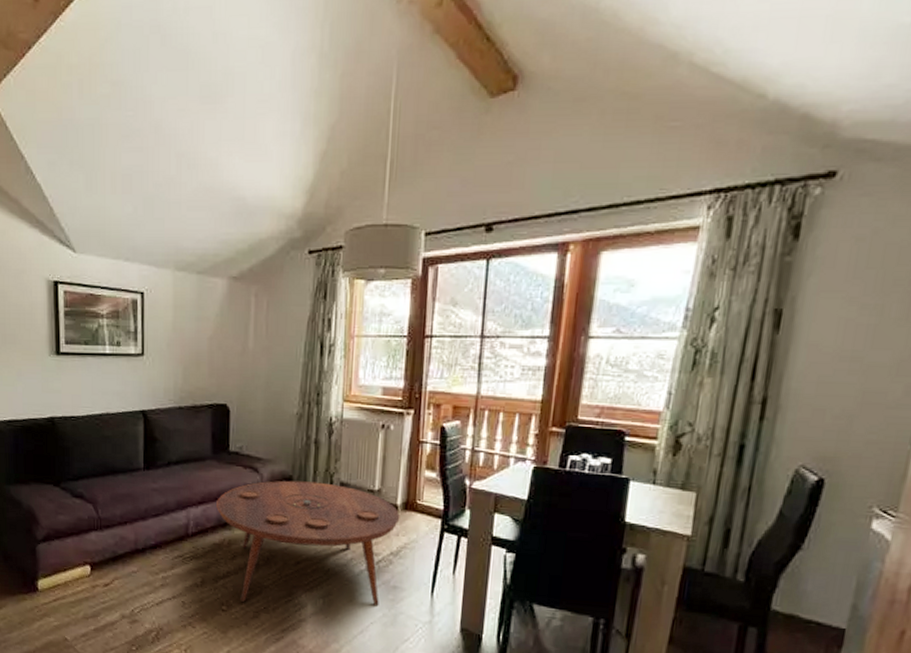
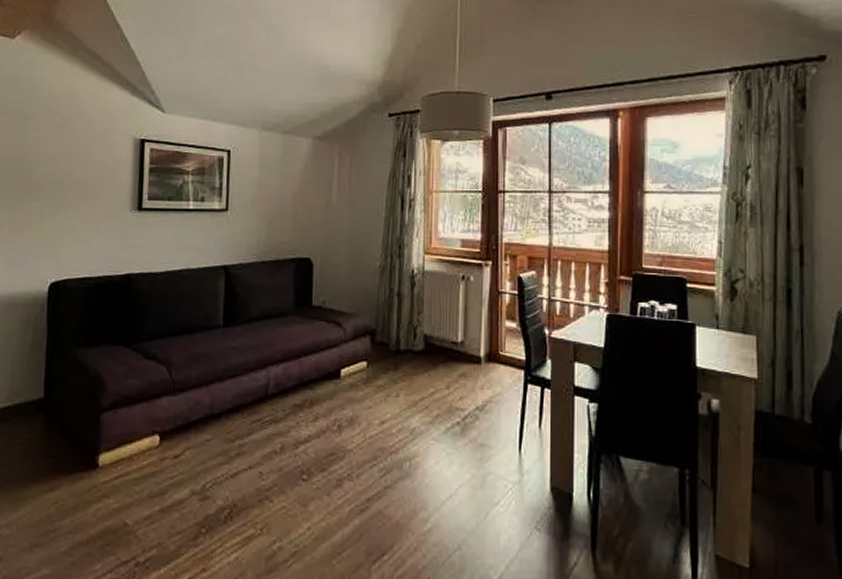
coffee table: present [216,480,400,606] -> none [298,334,484,469]

